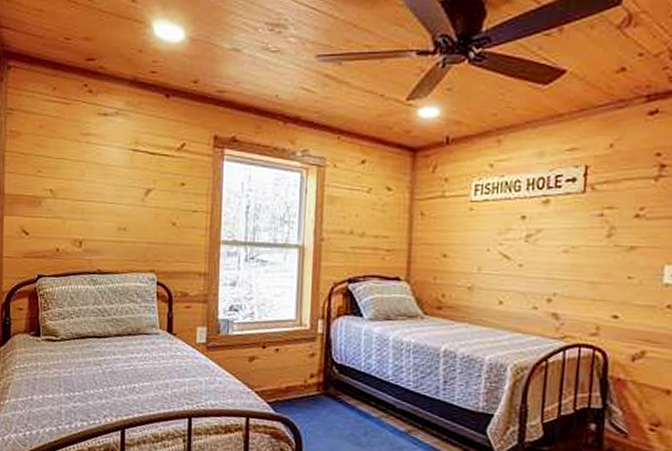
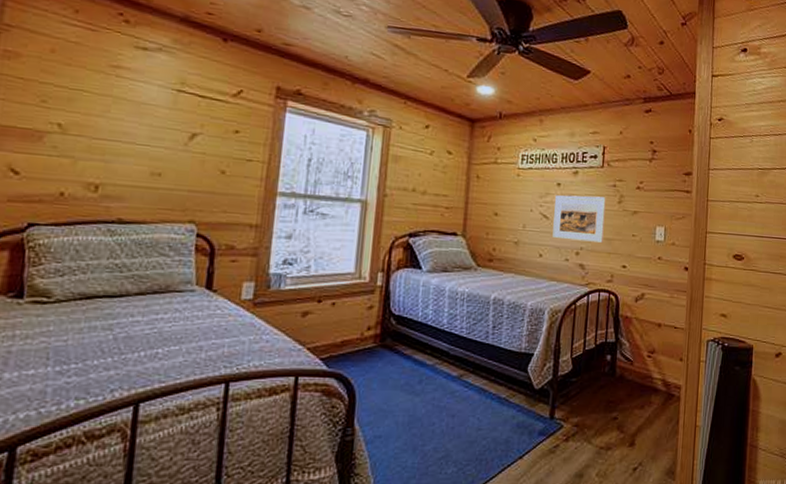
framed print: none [516,229,589,287] -> present [552,195,606,243]

